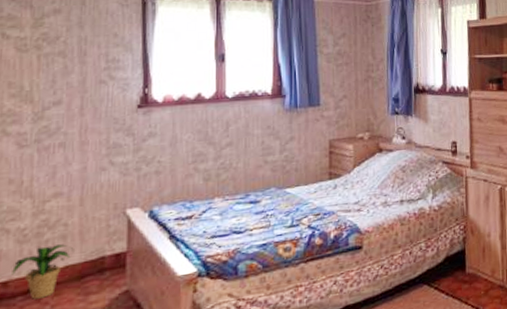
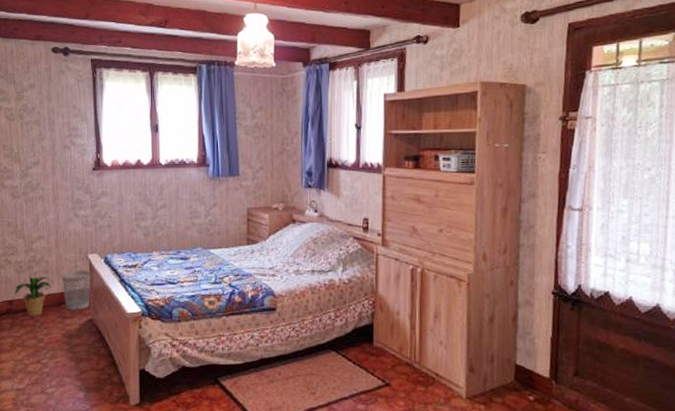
wastebasket: none [86,230,130,284] -> present [61,271,92,310]

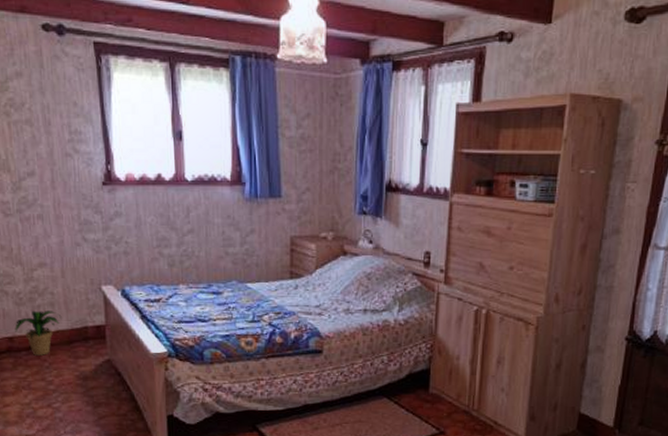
wastebasket: present [61,271,92,310] -> none [70,304,107,350]

